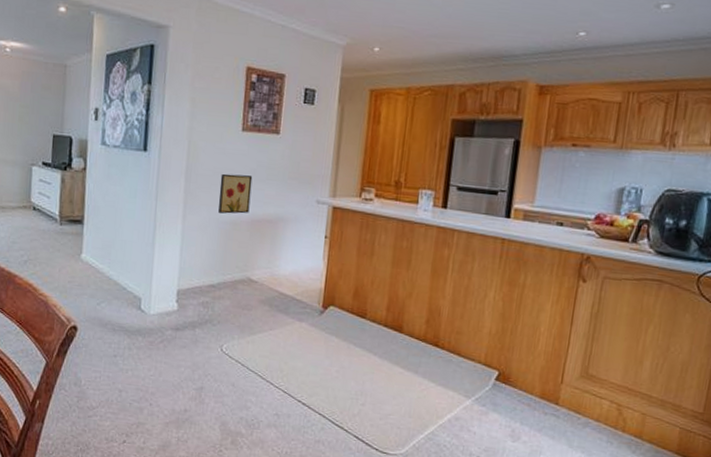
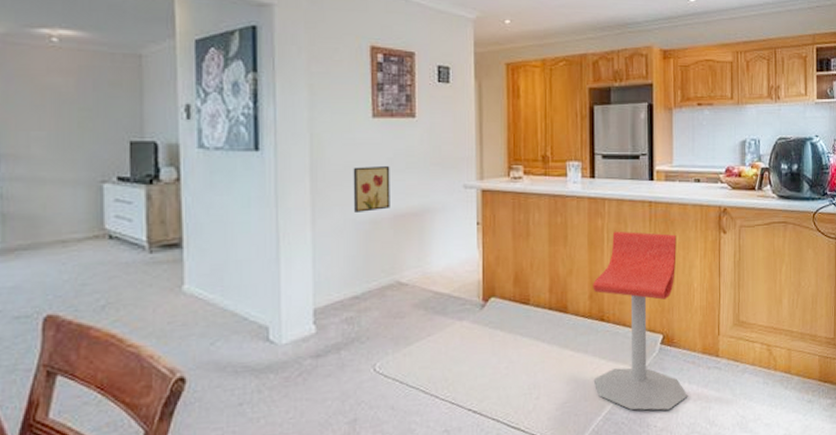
stool: none [421,262,528,445] -> present [593,231,688,410]

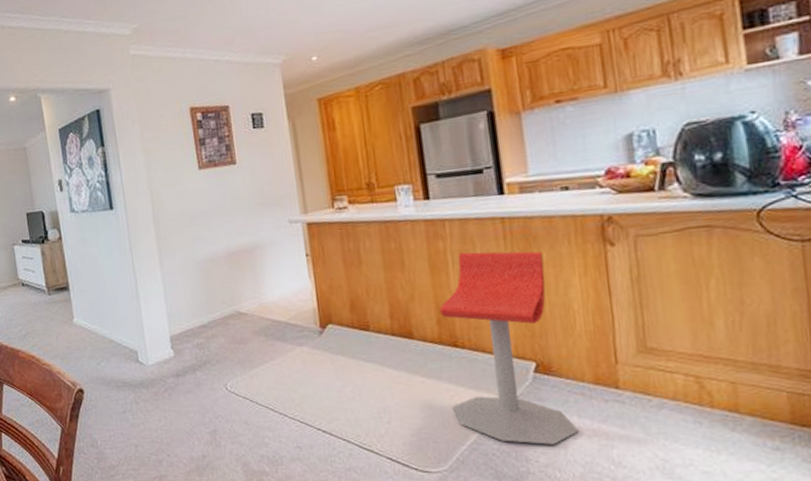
wall art: present [353,166,390,212] -> none [187,210,224,253]

